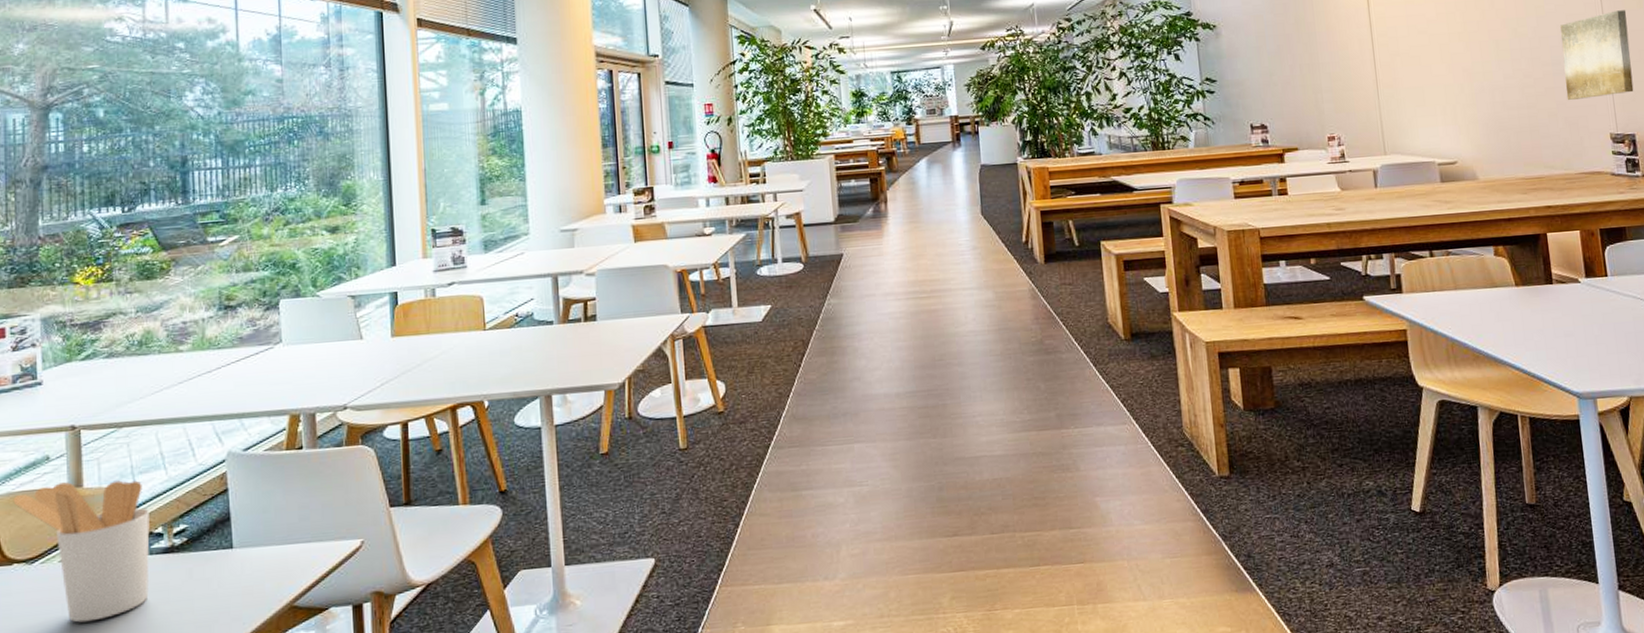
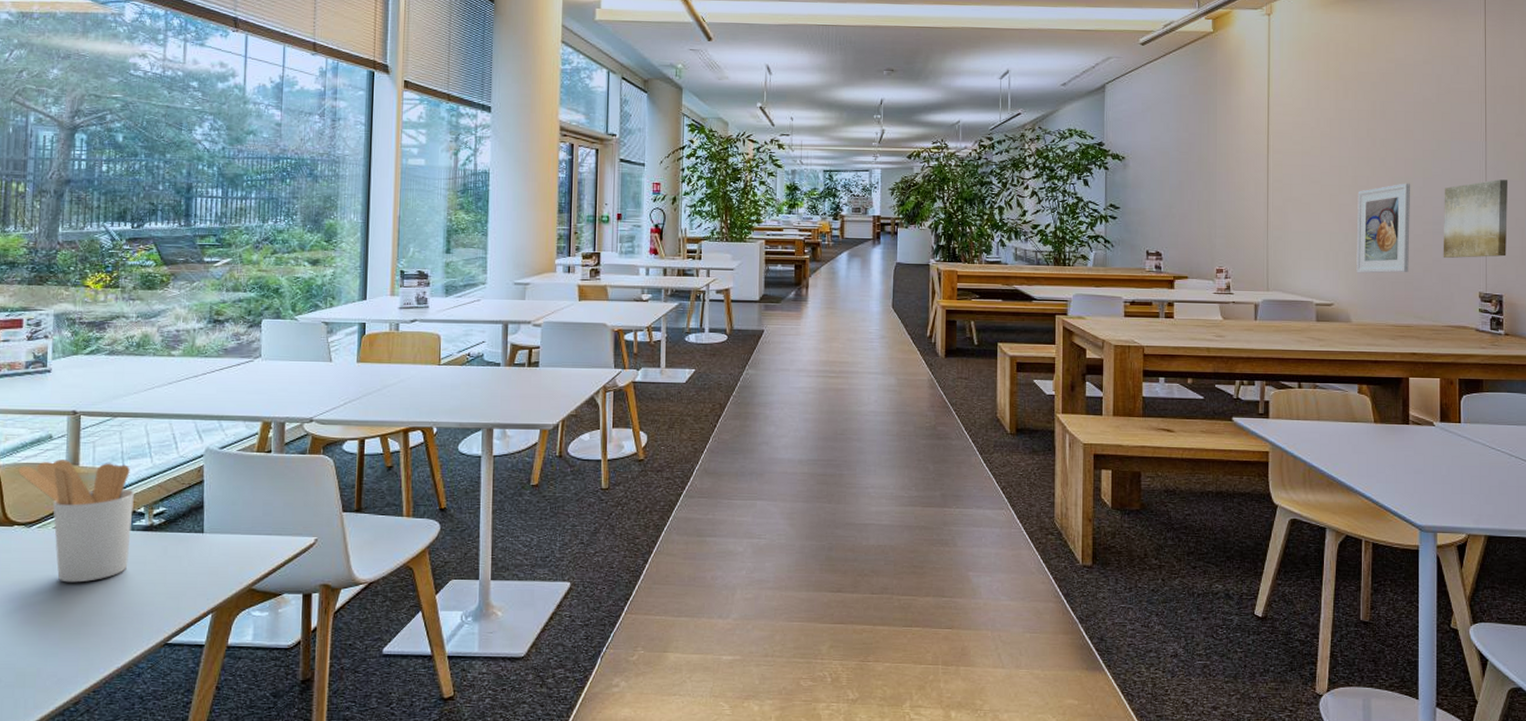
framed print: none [1469,23,1533,126] -> present [1356,183,1410,274]

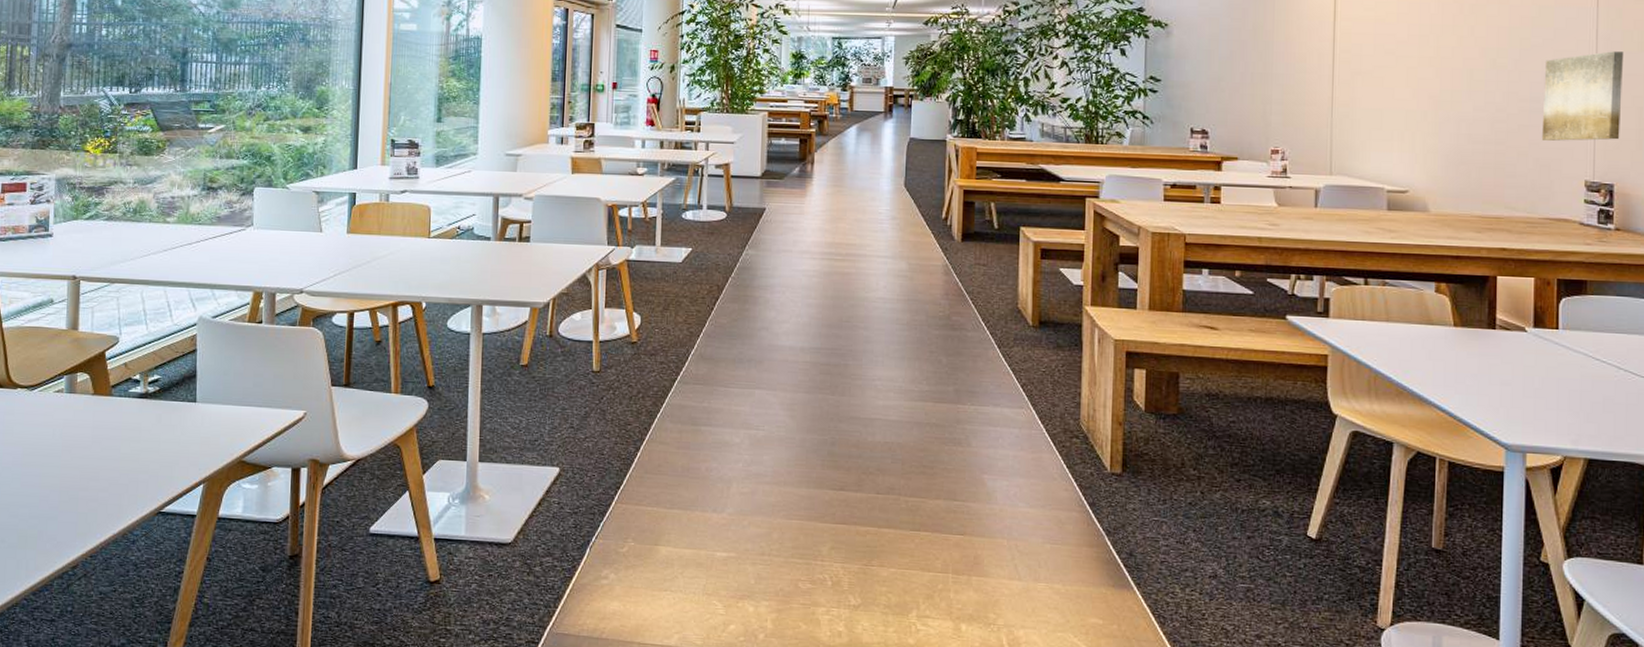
utensil holder: present [18,460,134,583] -> none [21,324,130,448]
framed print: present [1356,183,1410,274] -> none [1436,54,1504,157]

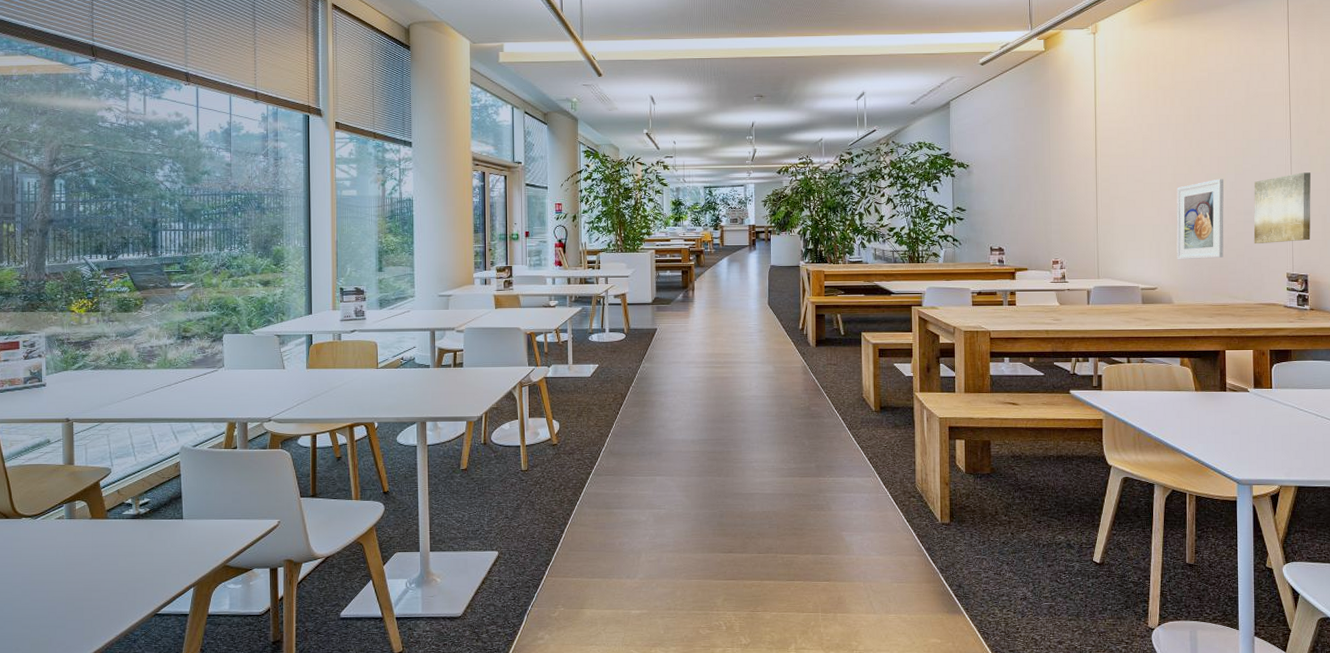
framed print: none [1436,54,1504,157] -> present [1176,178,1224,260]

